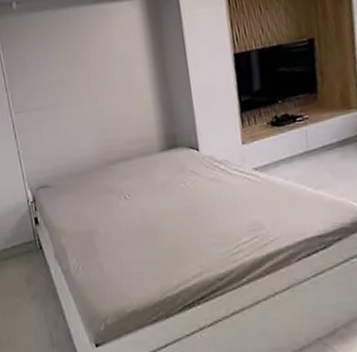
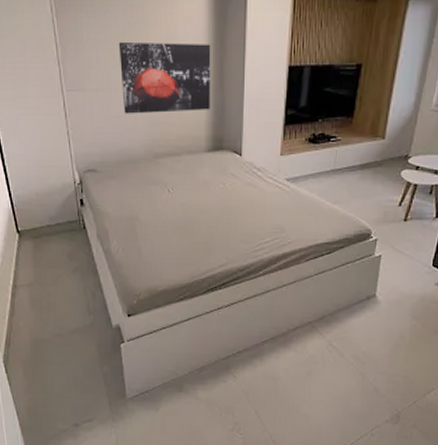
wall art: none [60,48,158,127] -> present [118,41,211,114]

